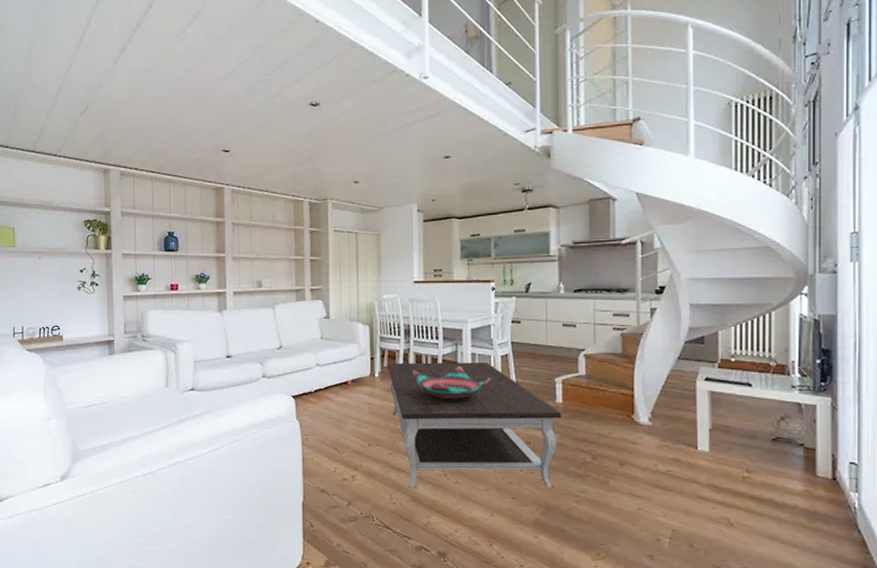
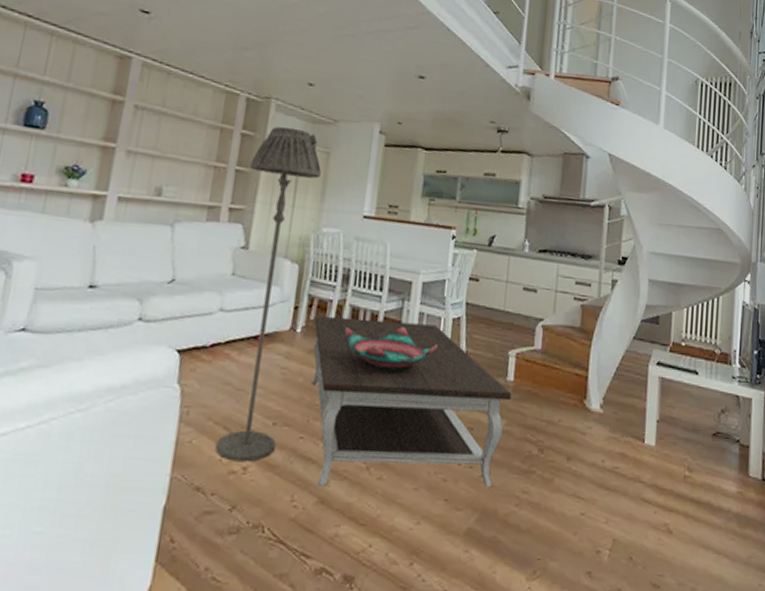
floor lamp: none [320,219,375,472] -> present [215,126,321,462]

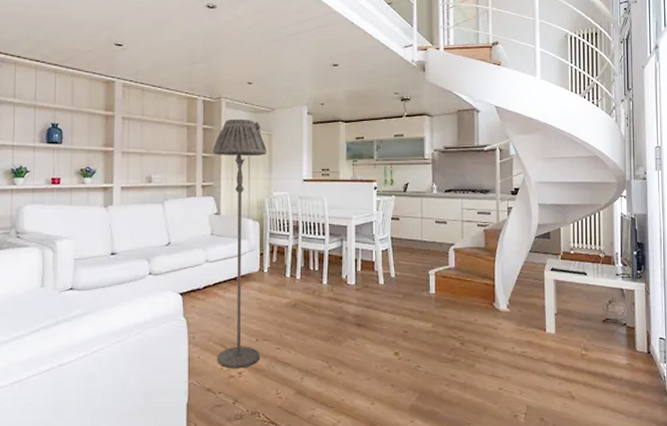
coffee table: present [312,316,512,487] -> none [276,257,435,381]
decorative bowl: present [345,327,438,372] -> none [300,261,372,294]

